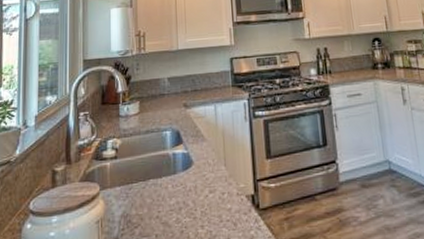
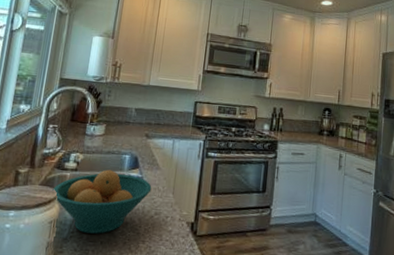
fruit bowl: none [94,151,201,228] -> present [52,169,152,234]

